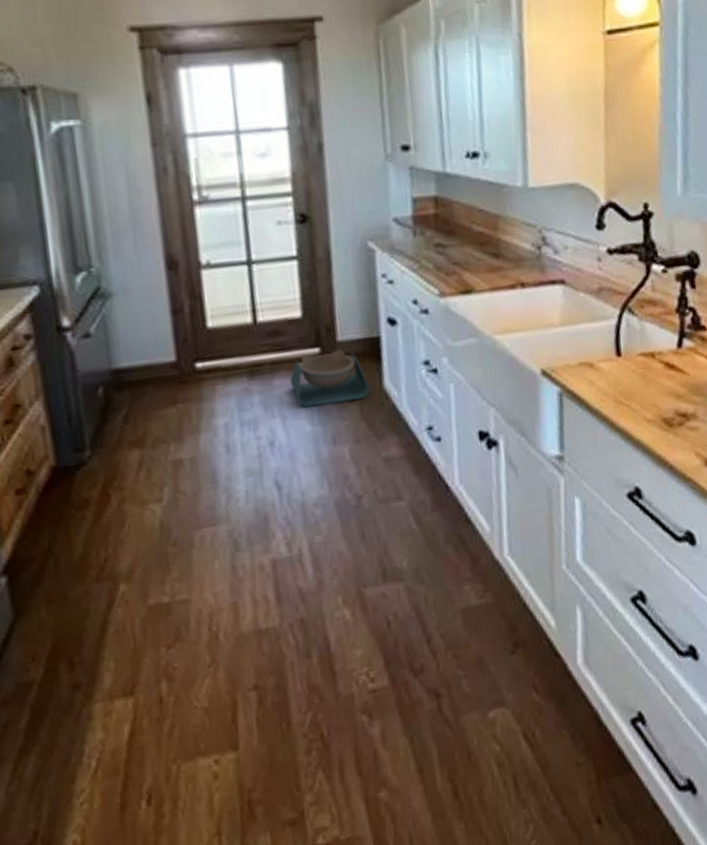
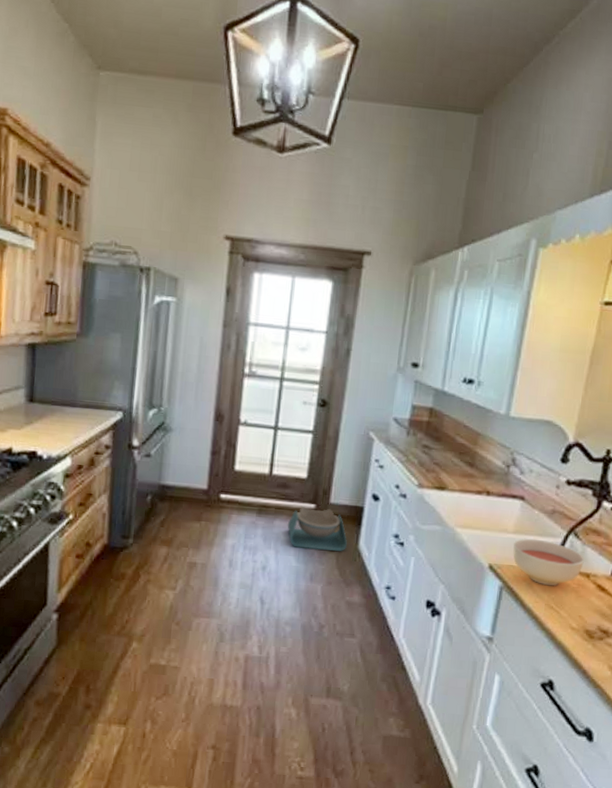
bowl: none [564,325,645,379] -> present [513,539,584,586]

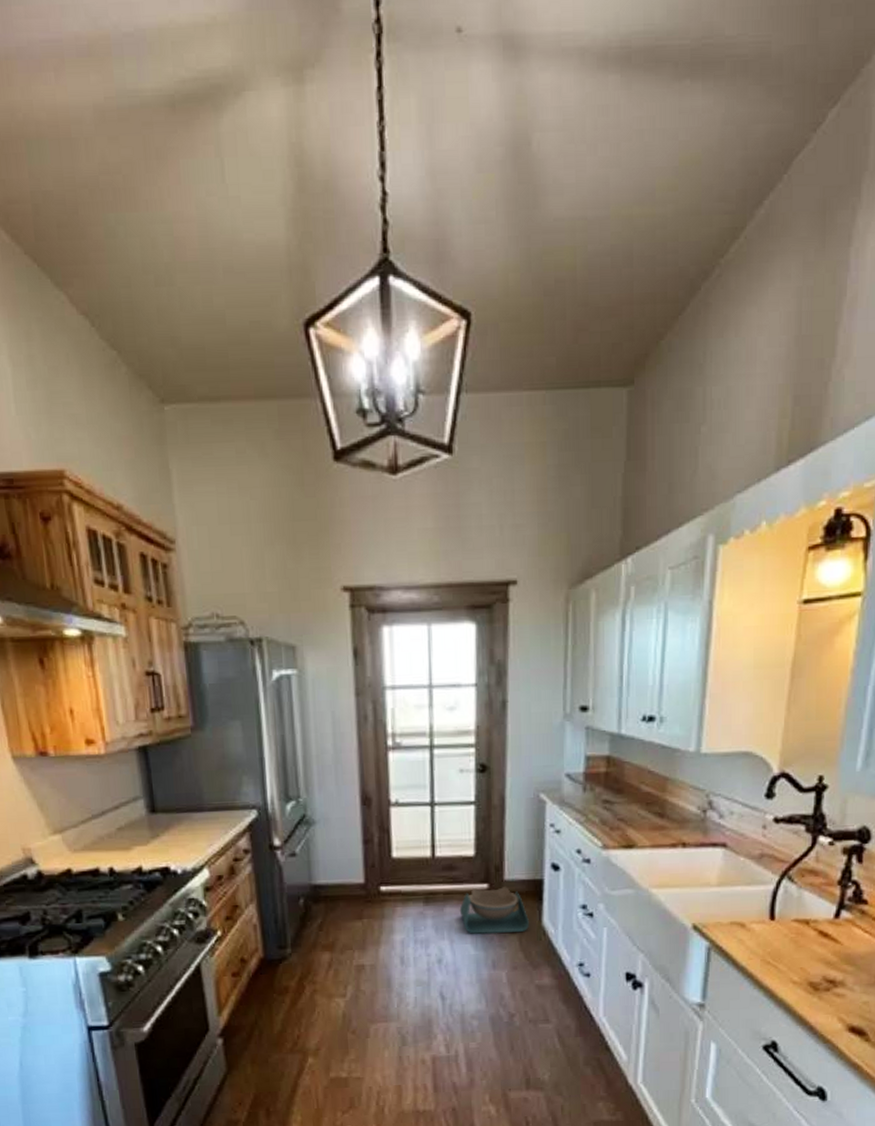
bowl: present [513,539,584,586] -> none [719,889,801,940]

